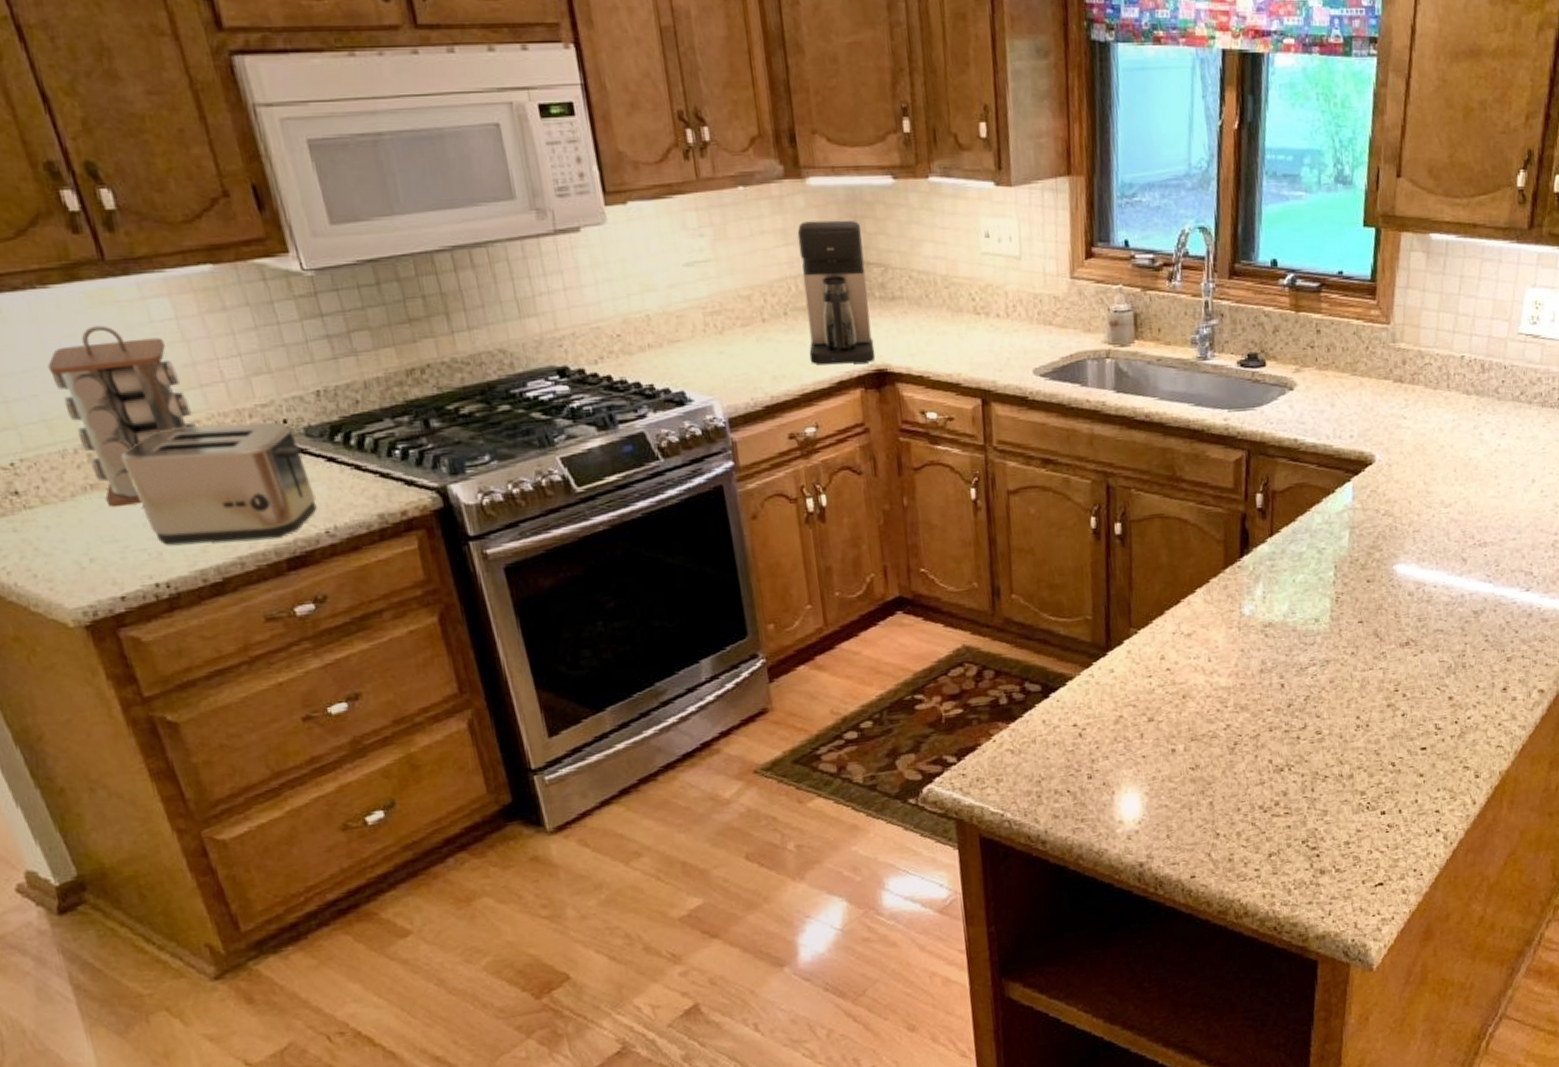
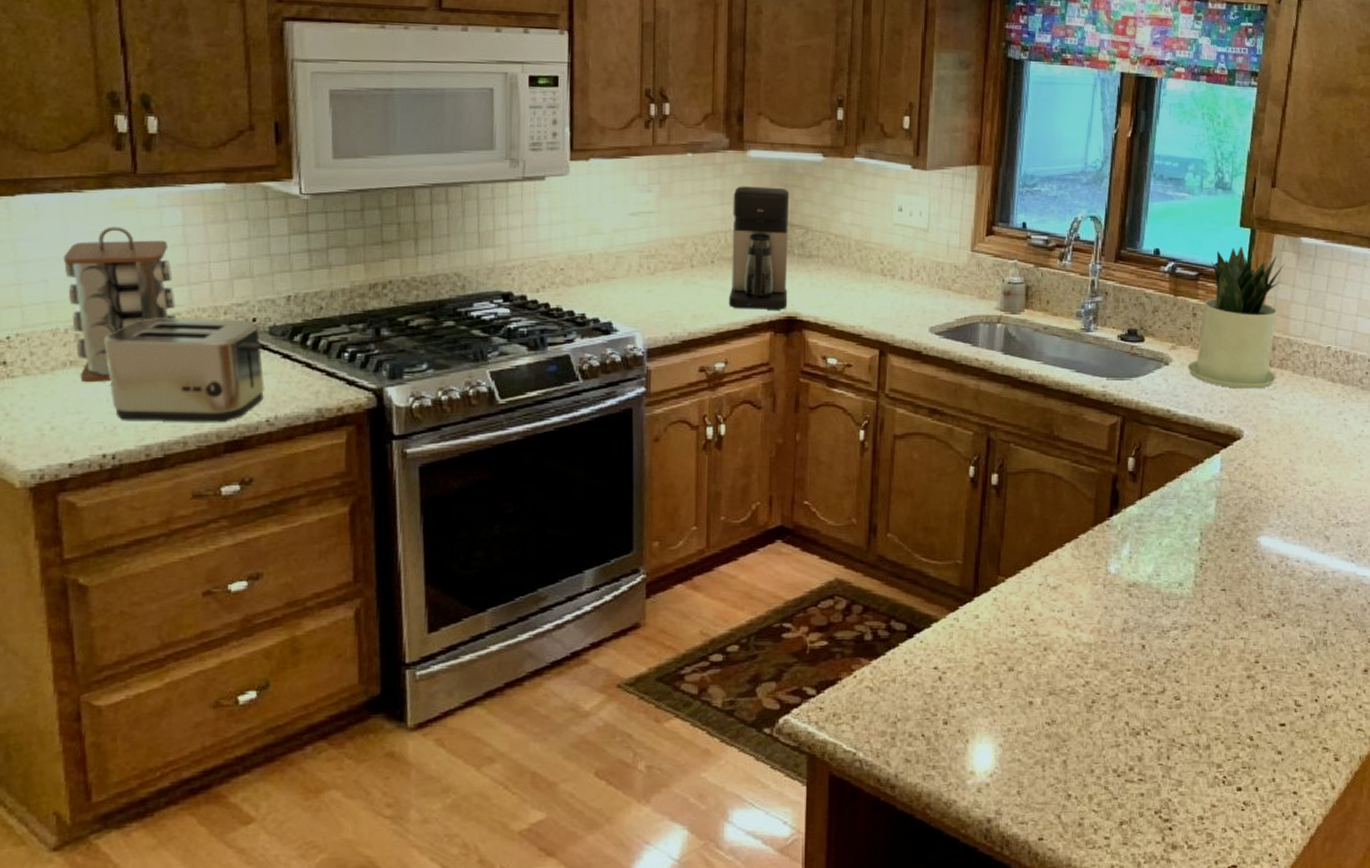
planter: none [1313,250,1414,410] -> present [1187,247,1285,389]

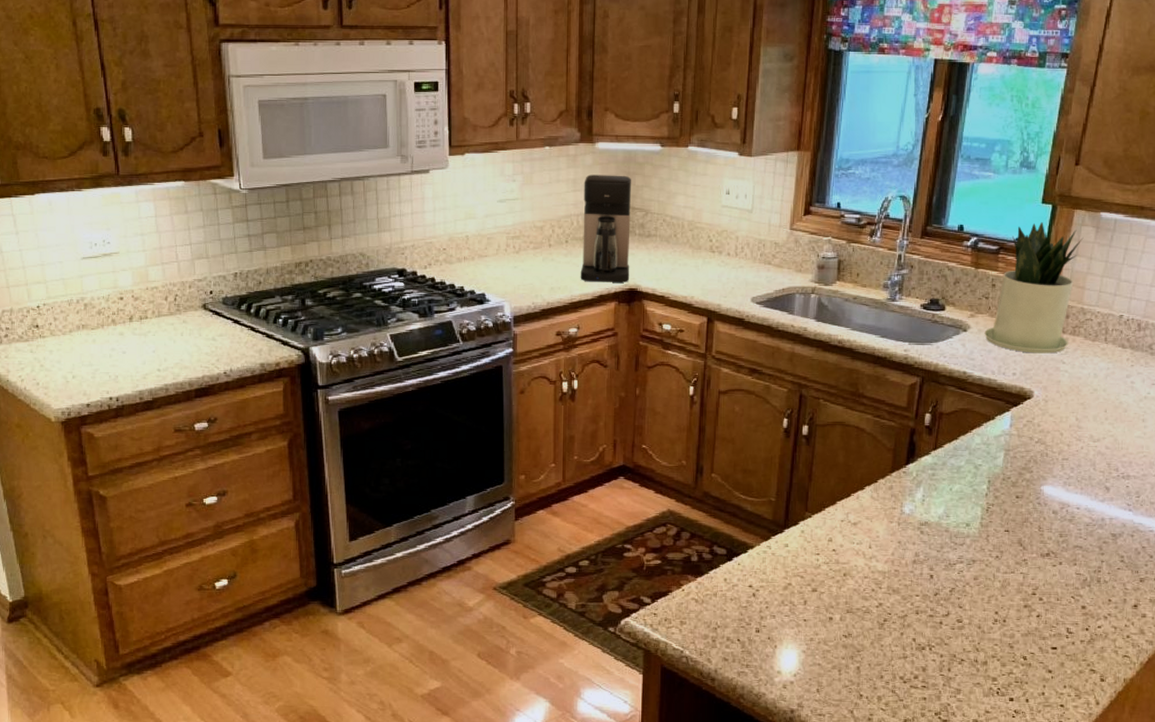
spice rack: present [63,226,176,383] -> none [72,218,155,342]
toaster: present [104,318,265,422] -> none [105,291,221,373]

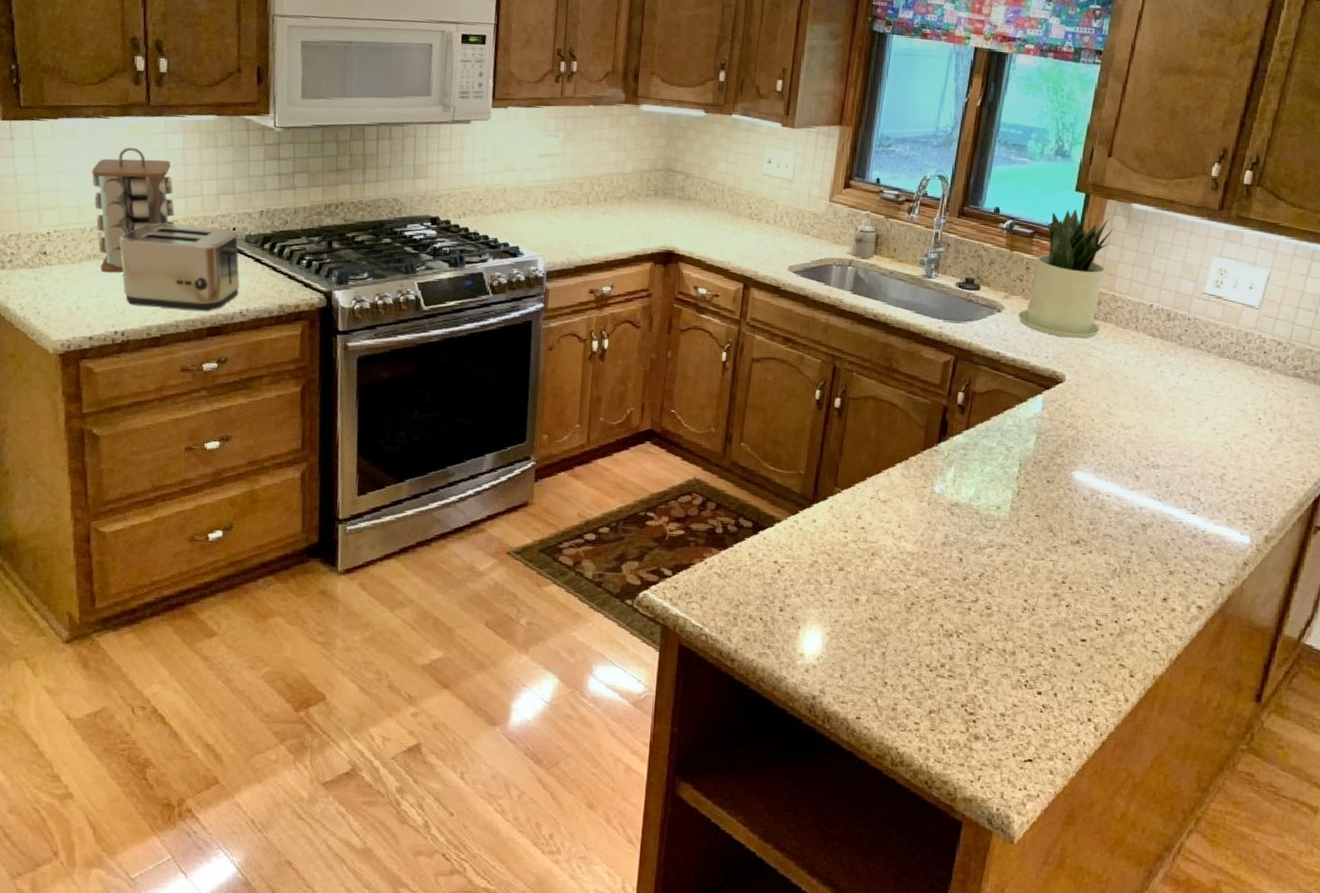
spice rack: none [72,218,155,342] -> present [91,147,175,273]
toaster: none [105,291,221,373] -> present [119,223,240,311]
coffee maker: present [580,175,631,283] -> none [617,135,674,244]

